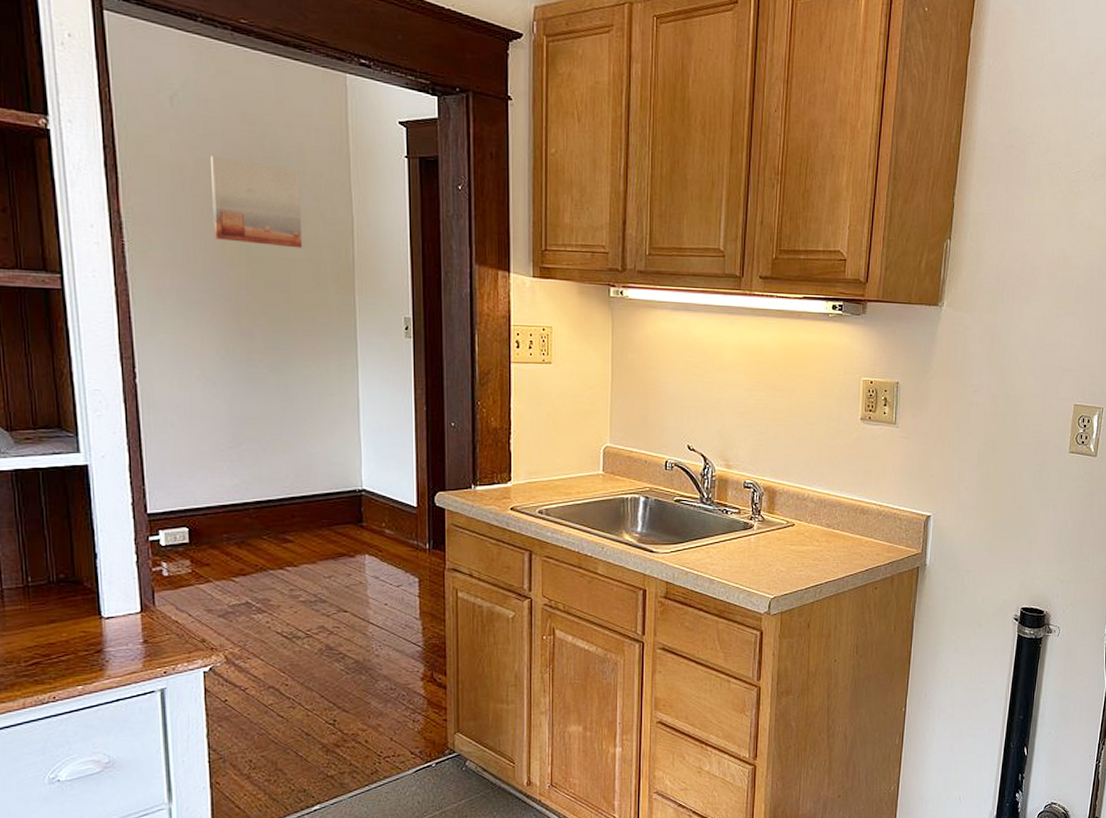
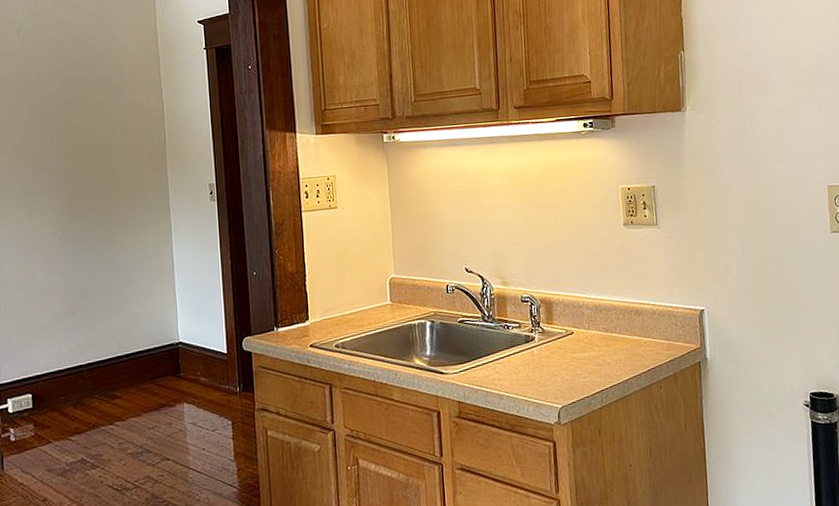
wall art: present [211,156,303,248] -> none [49,70,123,139]

